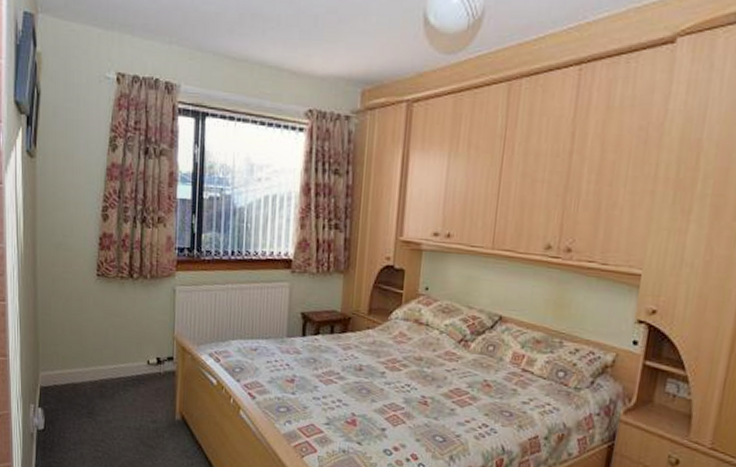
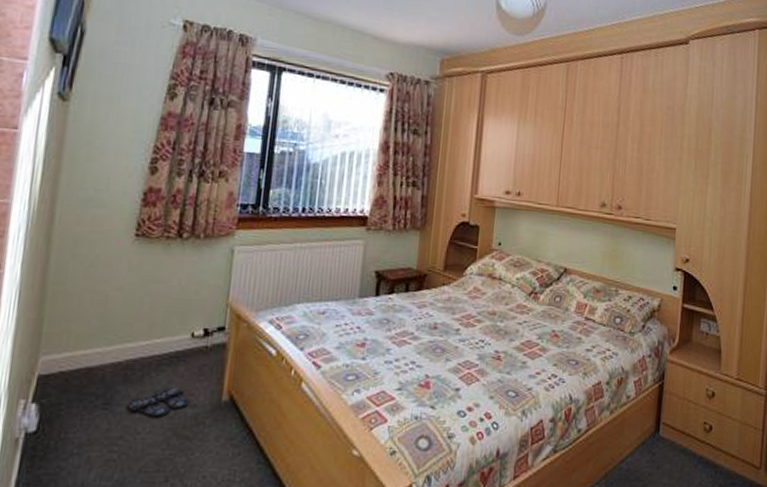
slippers: none [104,403,150,428] -> present [127,386,189,417]

